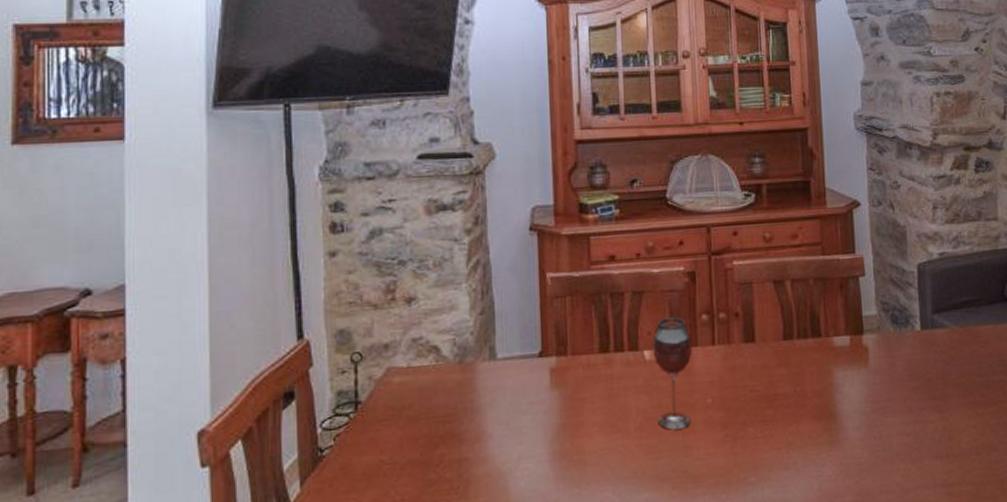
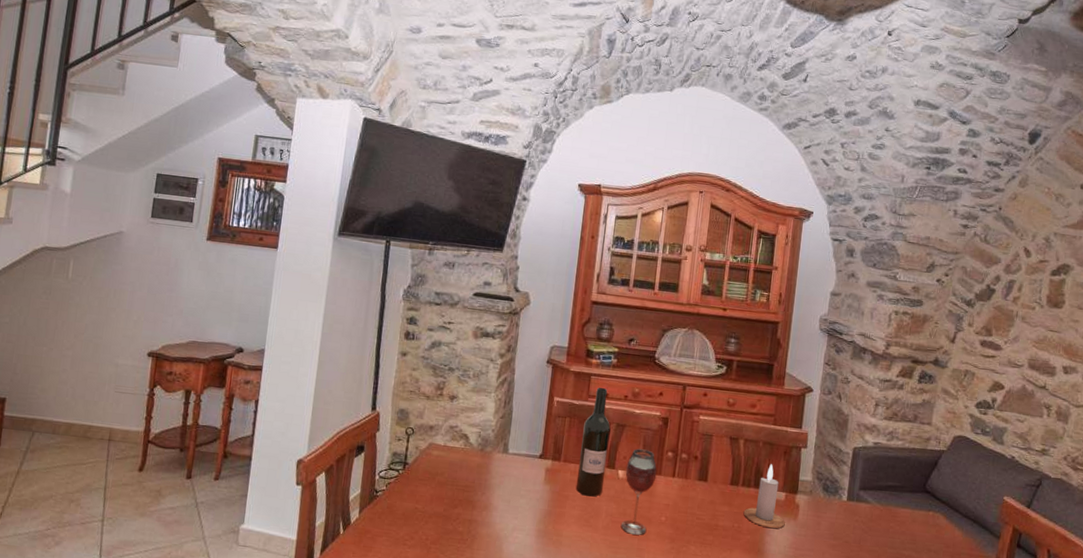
wine bottle: none [590,249,629,394] -> present [575,388,611,497]
candle: none [804,304,855,384] -> present [743,464,785,529]

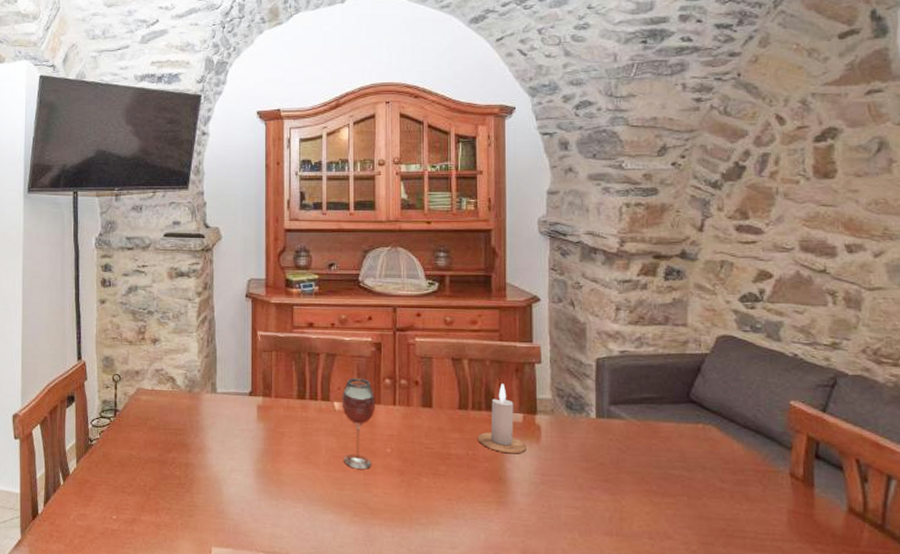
wine bottle: present [575,388,611,497] -> none [291,318,320,432]

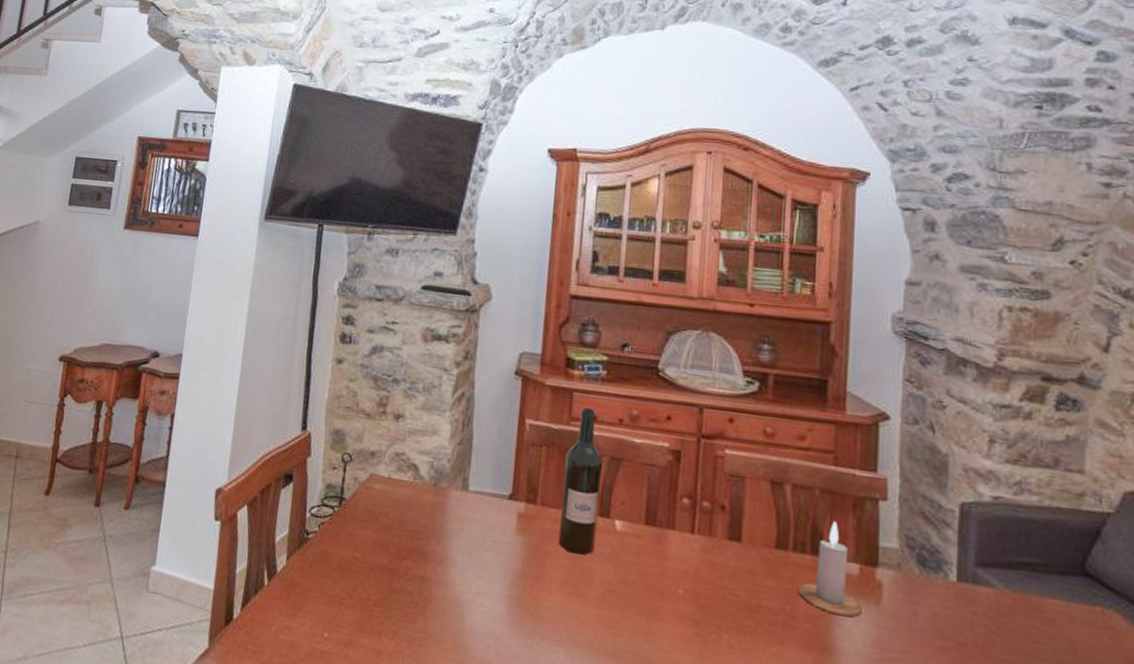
wine bottle: none [291,318,320,432] -> present [558,408,602,555]
wineglass: present [342,378,376,469] -> none [621,491,669,613]

